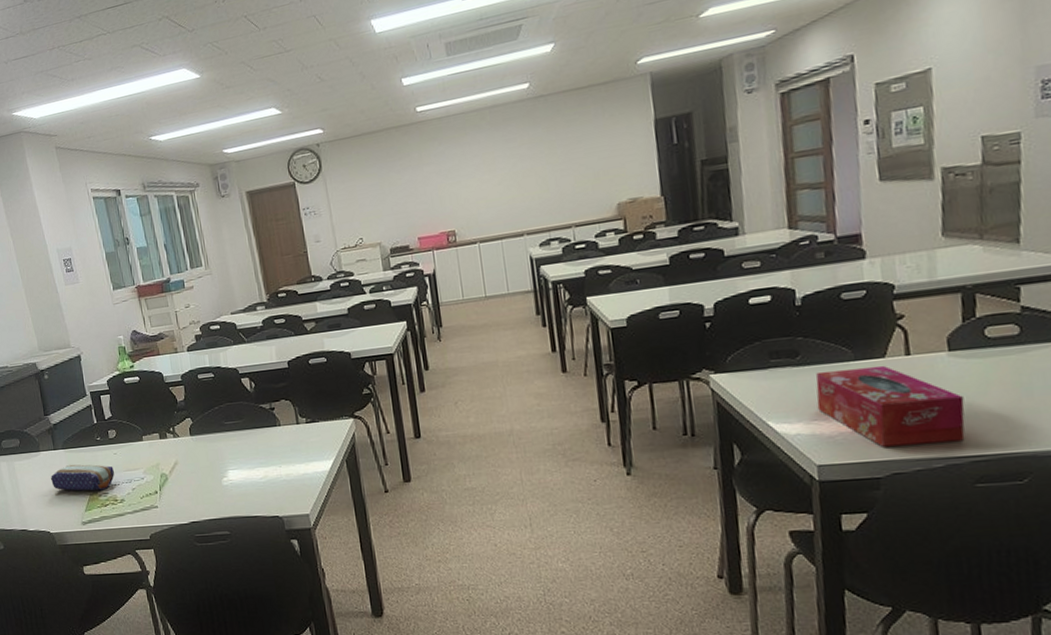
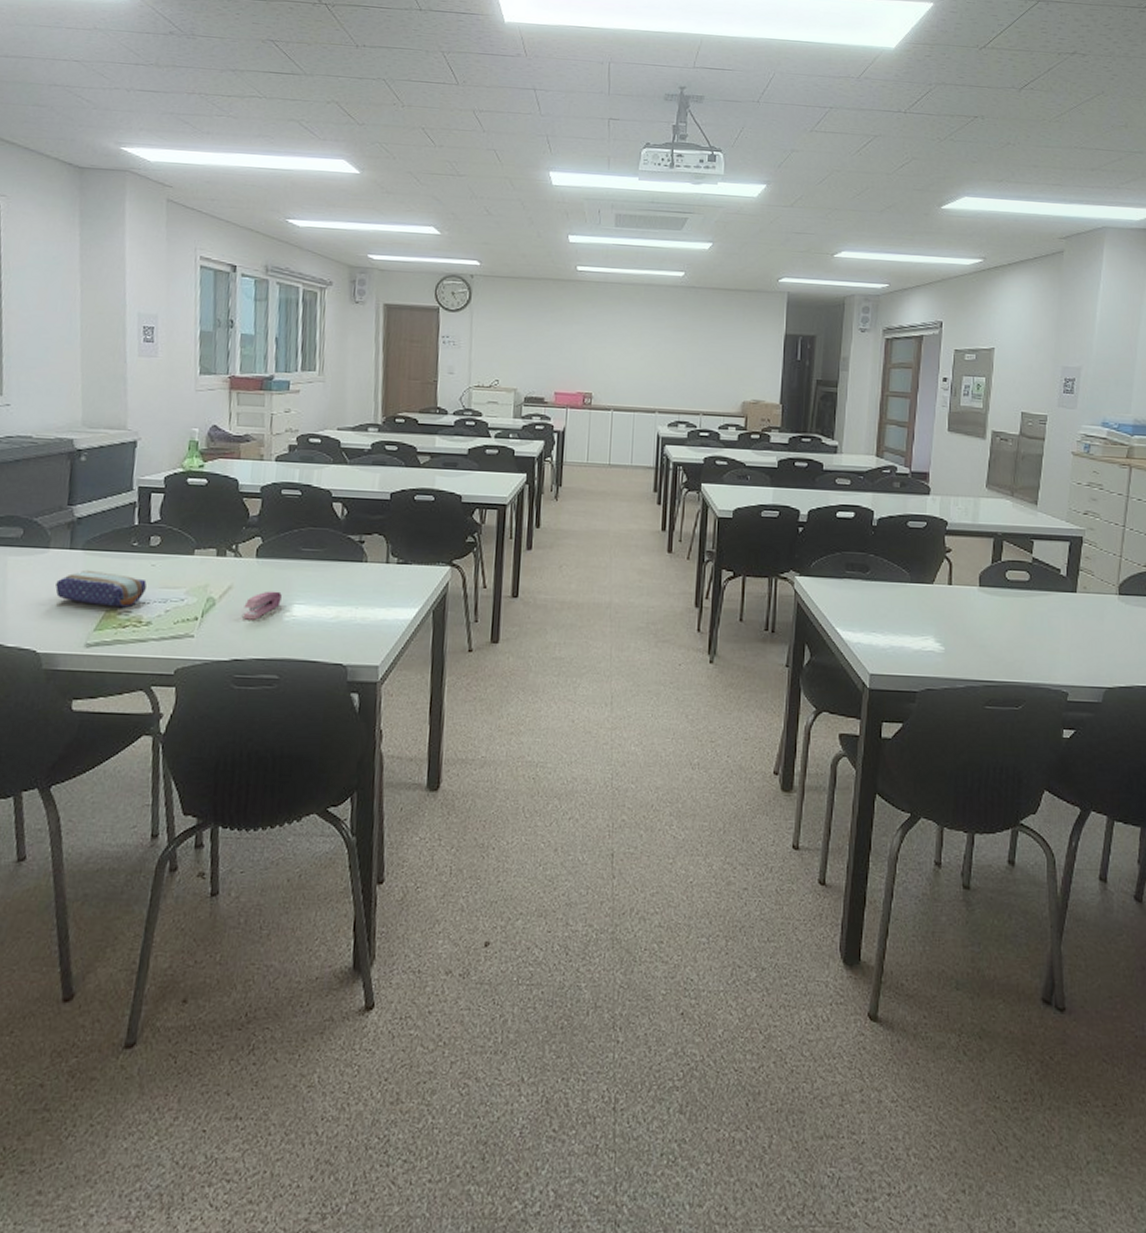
stapler: none [190,461,218,488] -> present [243,591,282,620]
tissue box: present [815,365,965,447] -> none [877,588,985,666]

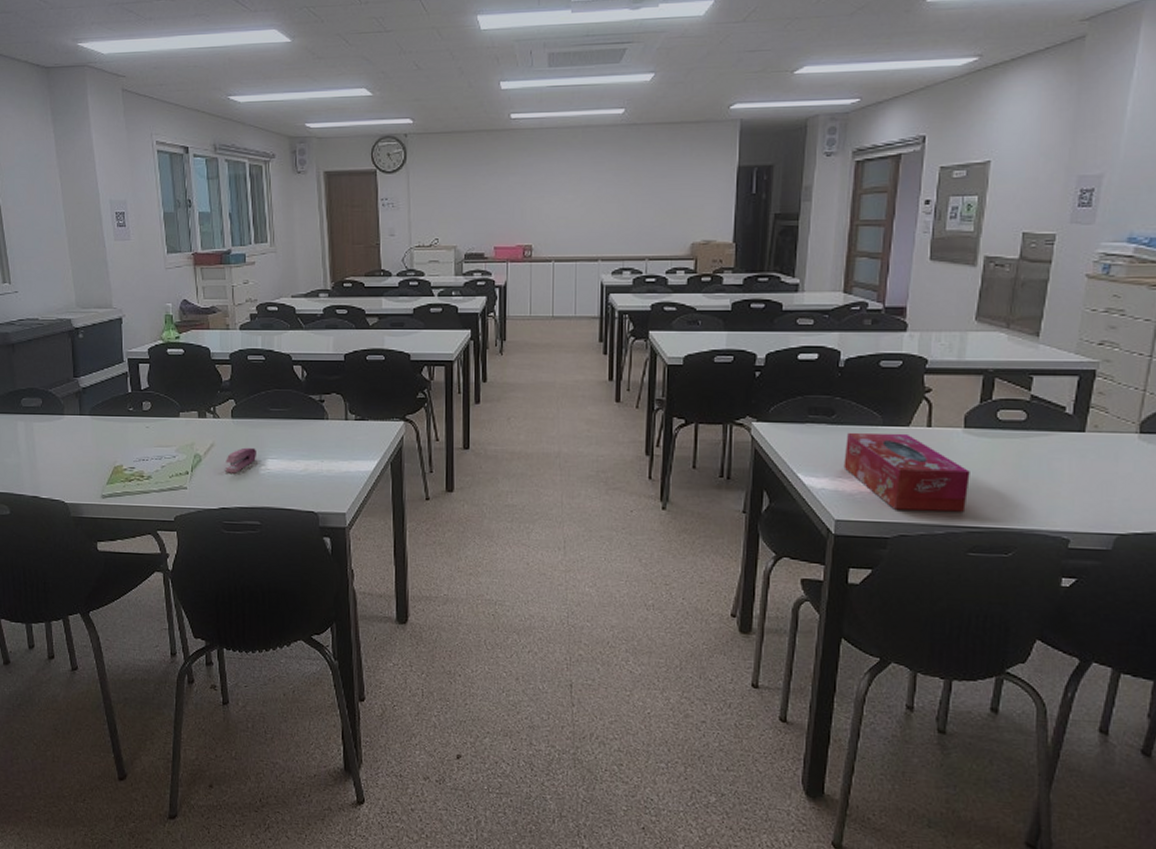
pencil case: present [55,569,147,608] -> none [73,432,144,464]
tissue box: none [877,588,985,666] -> present [843,432,970,512]

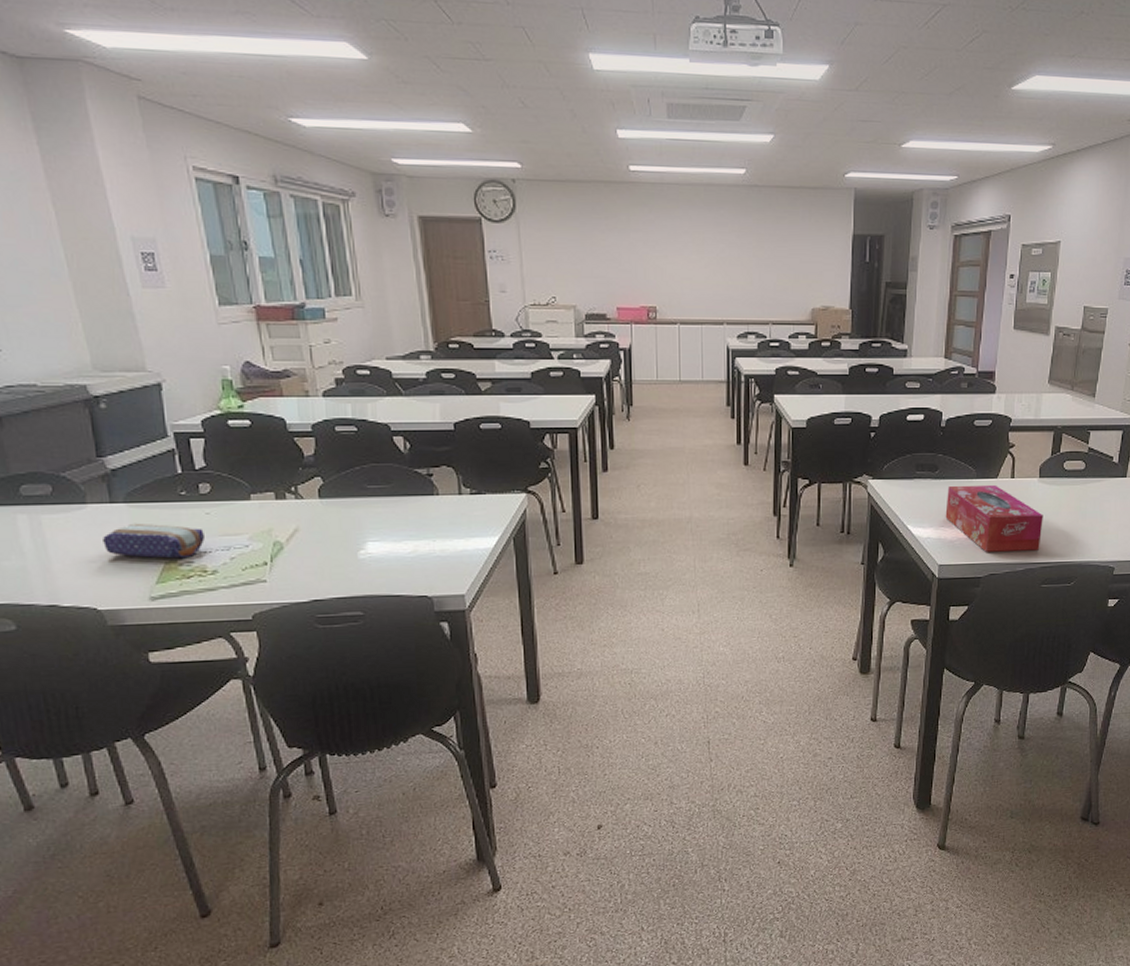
pencil case: none [73,432,144,464] -> present [103,523,205,559]
stapler: present [225,447,256,473] -> none [314,530,353,561]

